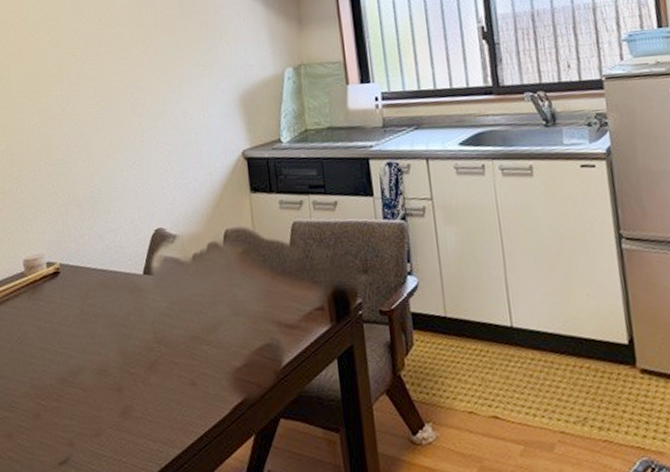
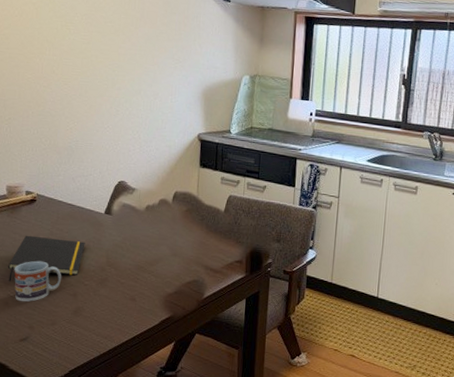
notepad: none [34,316,125,384] -> present [7,235,85,281]
cup: none [42,350,102,411] -> present [14,260,62,302]

